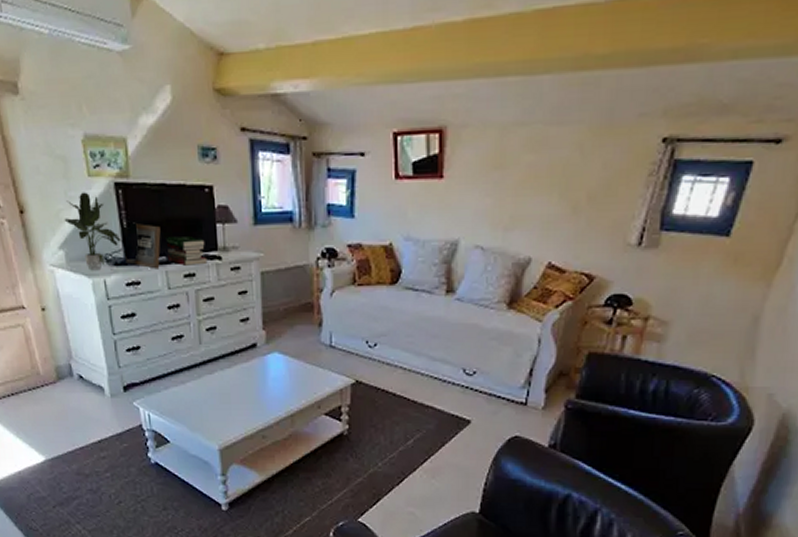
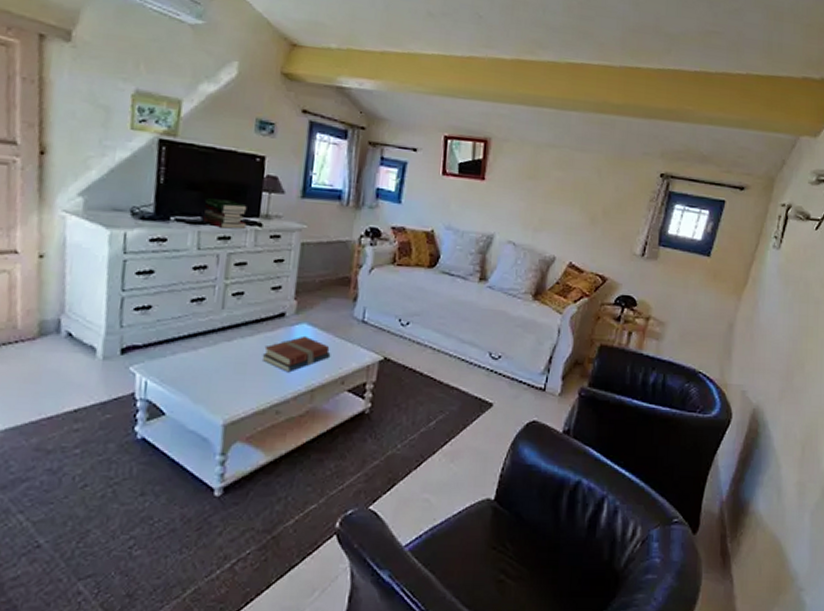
potted plant: present [64,192,123,271] -> none [91,143,156,223]
picture frame: present [125,222,161,269] -> none [154,179,201,229]
books: none [242,364,304,400] -> present [261,335,331,373]

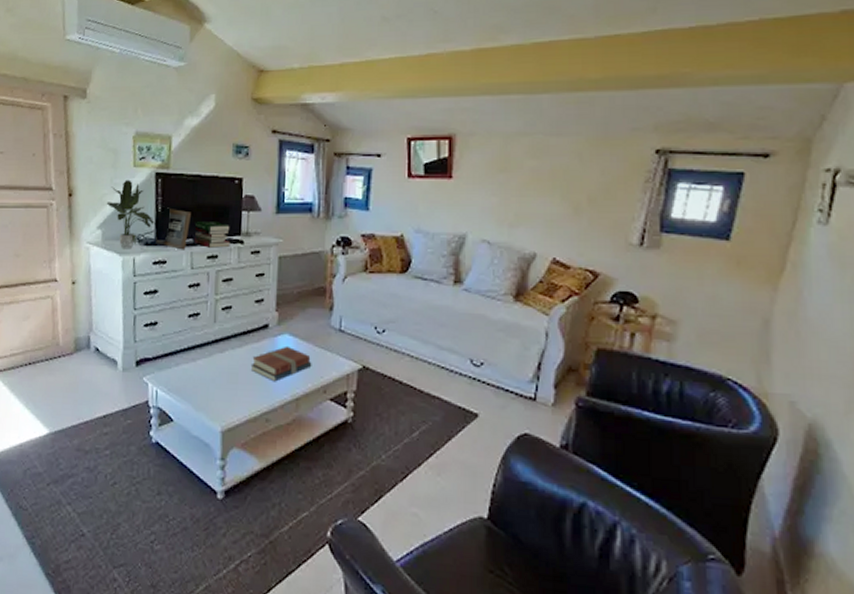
potted plant: none [91,143,156,223] -> present [106,180,156,249]
picture frame: none [154,179,201,229] -> present [156,207,191,250]

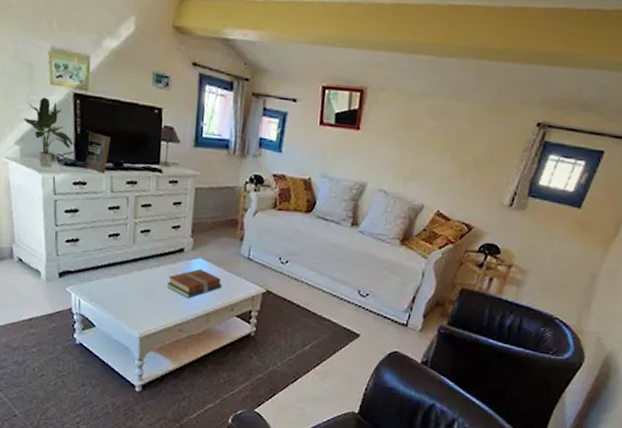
books: present [194,220,231,249] -> none [114,147,150,176]

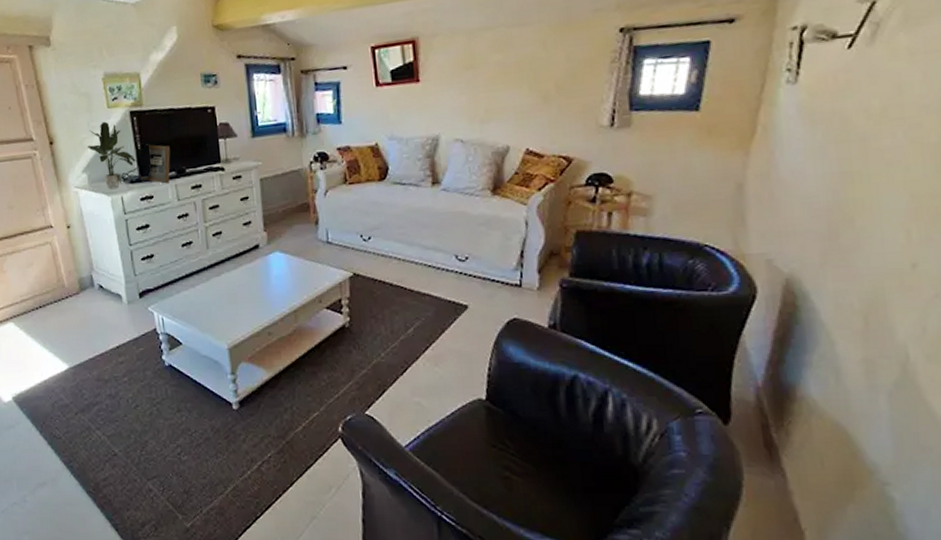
books: present [166,268,222,299] -> none [247,262,305,298]

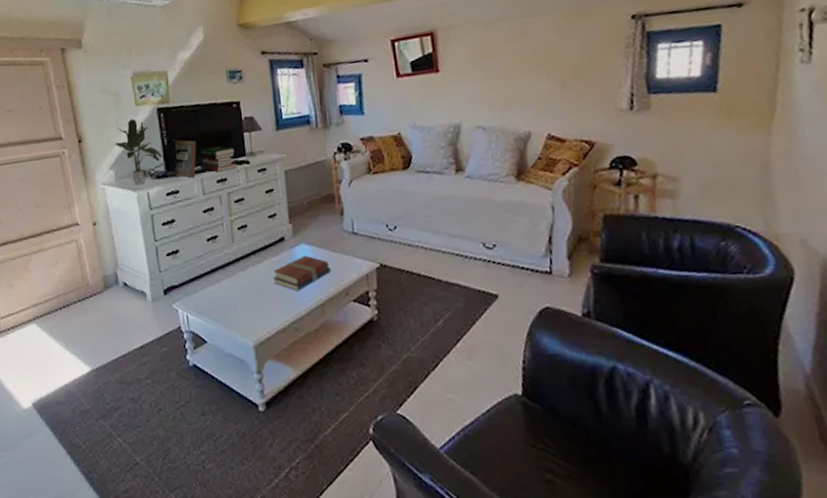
books: none [174,151,212,180] -> present [200,145,237,173]
books: none [247,262,305,298] -> present [272,255,332,292]

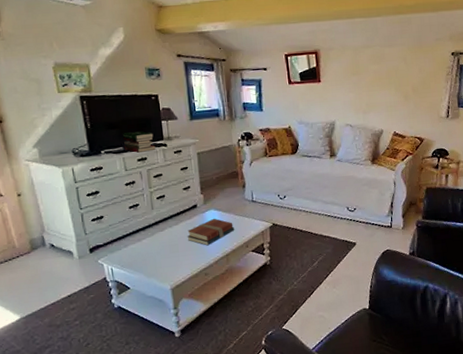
potted plant: present [114,119,164,186] -> none [37,104,87,162]
picture frame: present [166,139,196,179] -> none [90,124,118,157]

